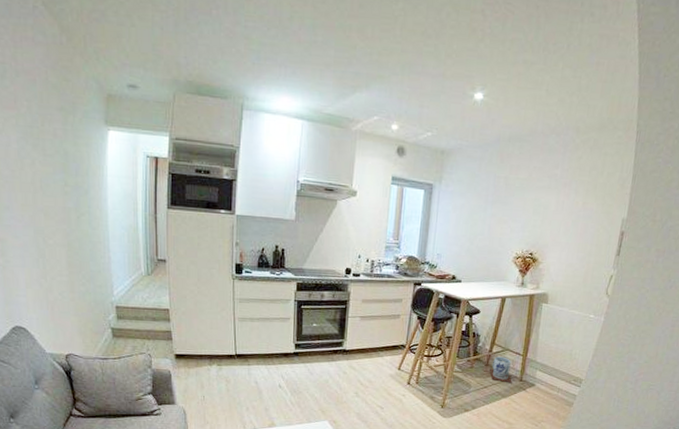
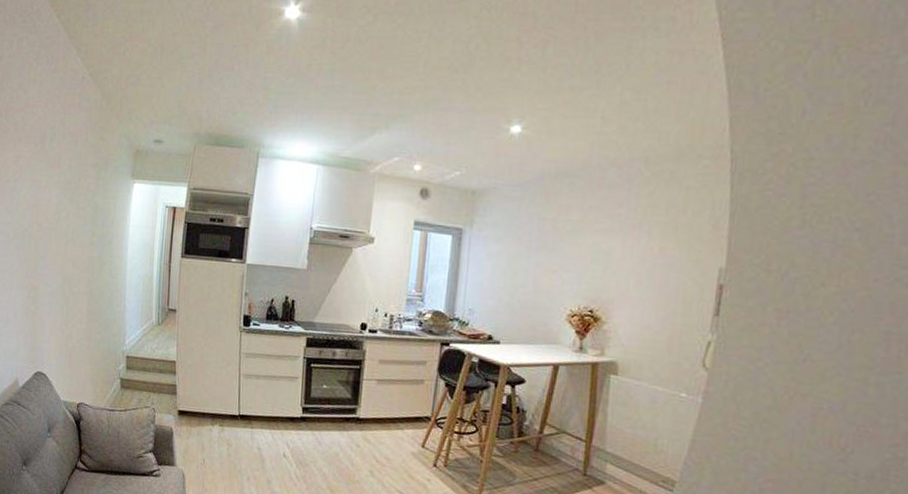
trash can: present [489,356,512,384] -> none [540,440,572,478]

